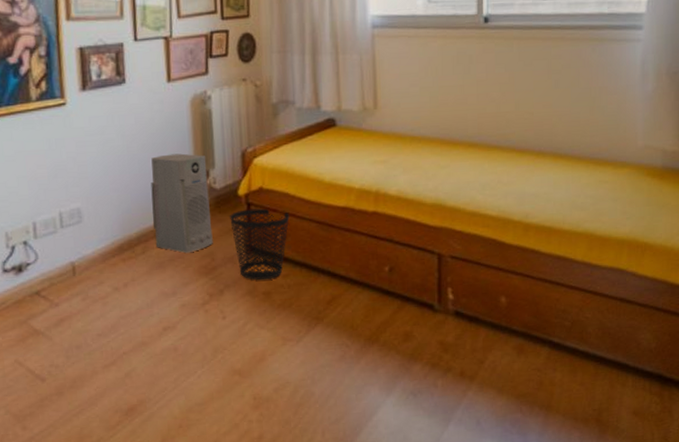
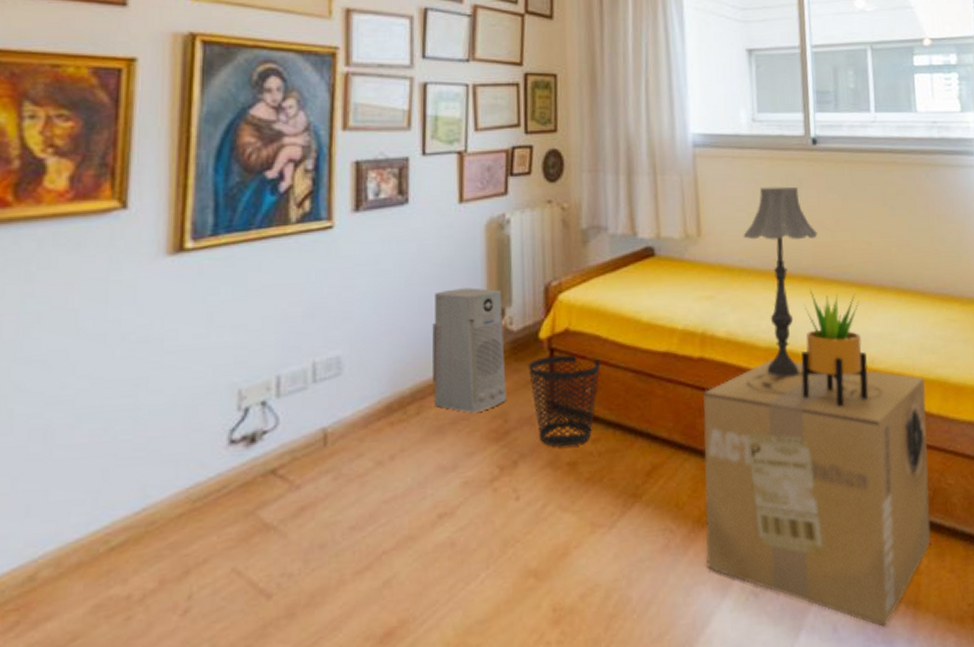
cardboard box: none [374,213,573,424] -> present [702,358,932,628]
table lamp: none [415,62,484,229] -> present [743,186,818,378]
potted plant: none [461,154,522,254] -> present [801,289,869,407]

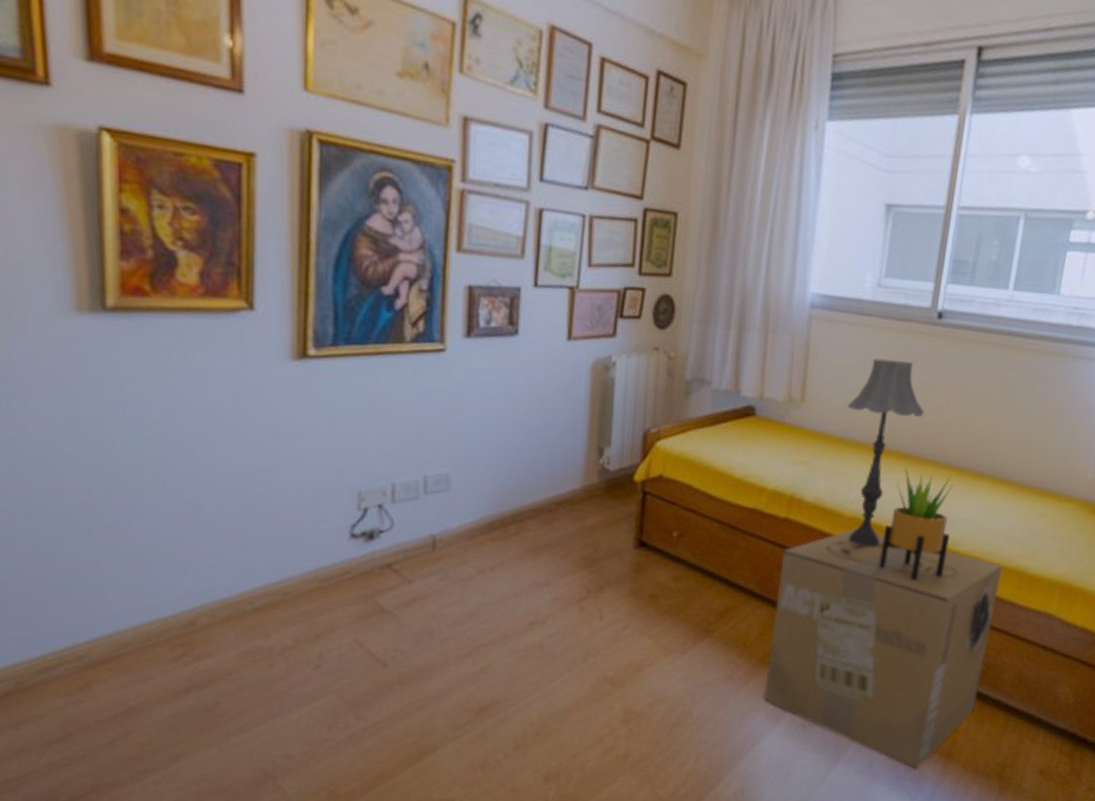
air purifier: present [431,287,507,414] -> none [531,424,602,540]
wastebasket: present [528,354,601,447] -> none [621,498,690,581]

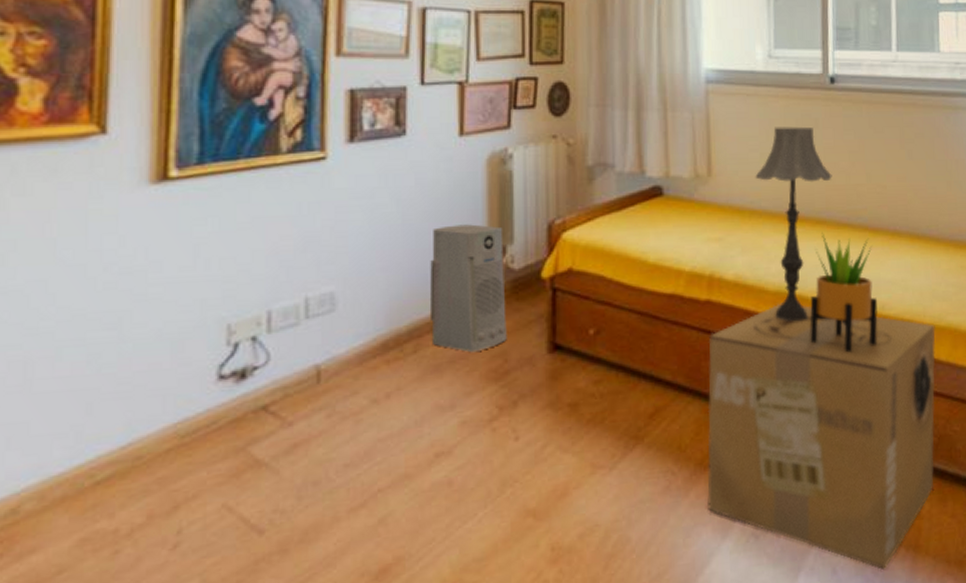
air purifier: none [531,424,602,540] -> present [429,224,507,353]

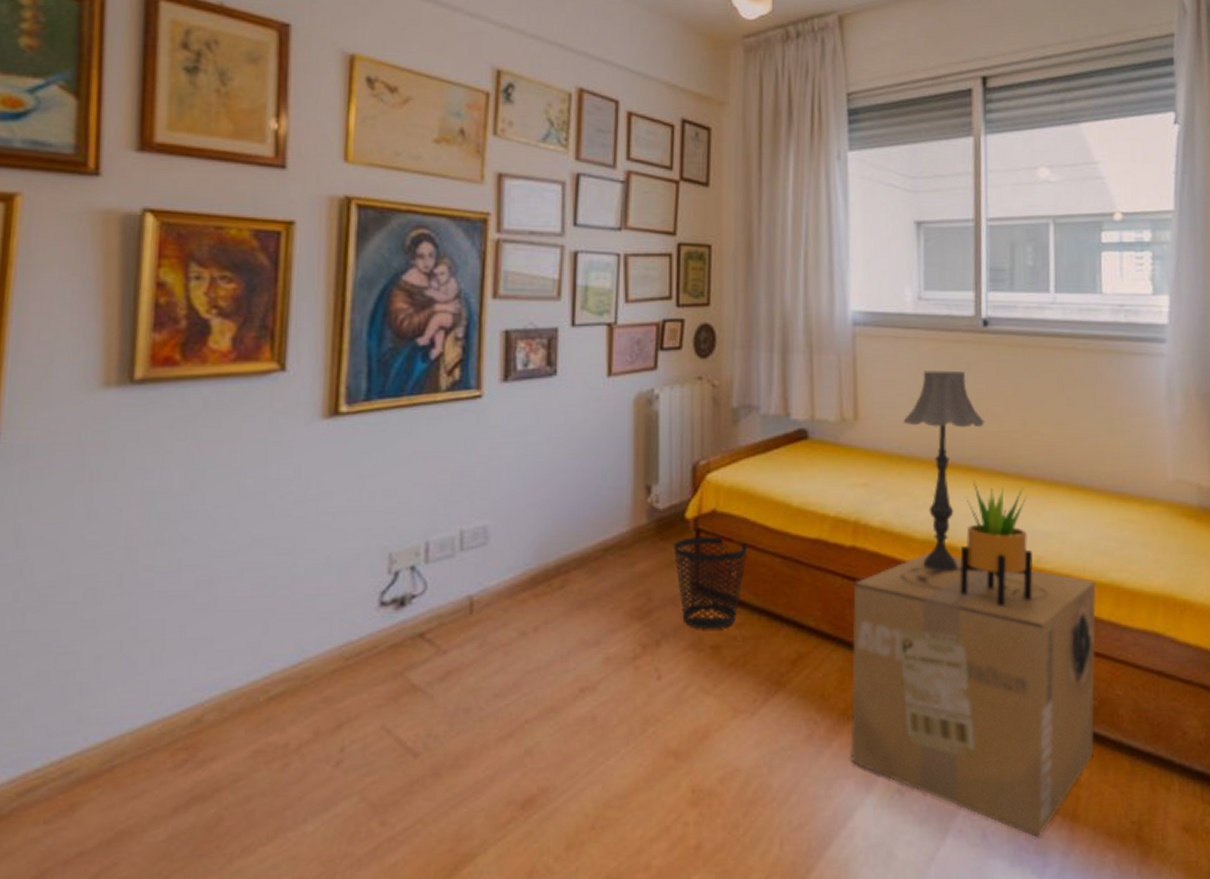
air purifier: present [429,224,507,353] -> none [576,463,651,591]
wastebasket: none [530,295,605,388] -> present [674,536,748,630]

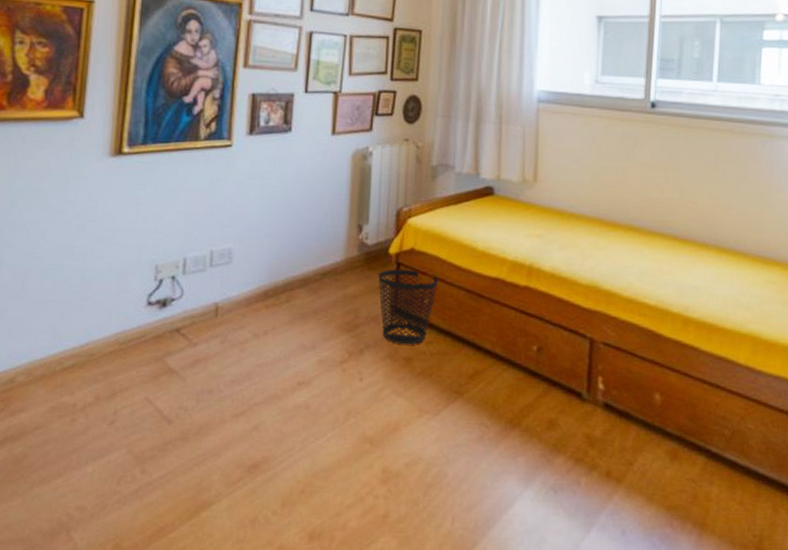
cardboard box: present [851,552,1096,839] -> none [514,295,736,540]
table lamp: present [903,370,985,573] -> none [576,143,647,314]
potted plant: present [960,481,1033,607] -> none [616,239,681,346]

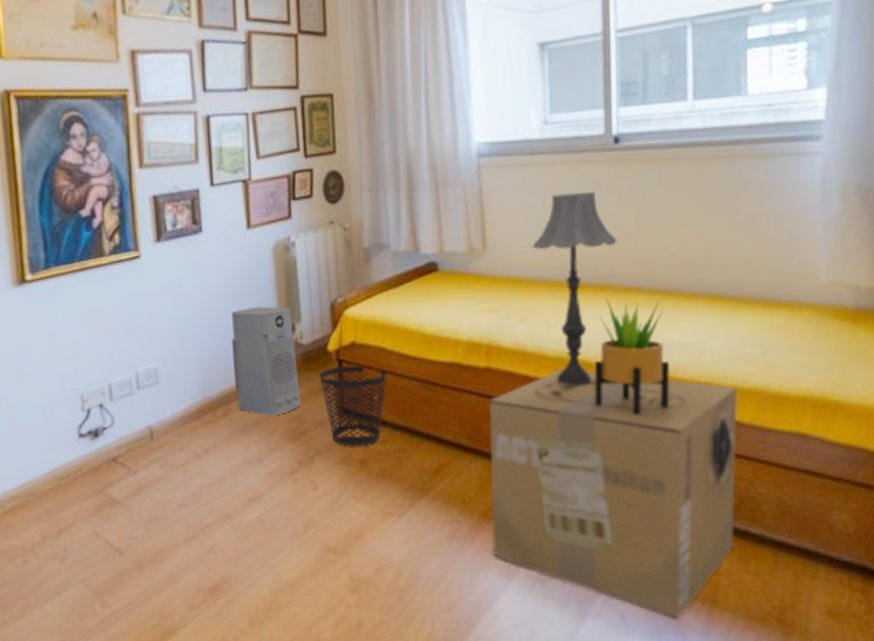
air purifier: none [300,205,361,307] -> present [231,306,301,417]
cardboard box: none [514,295,736,540] -> present [488,368,738,621]
table lamp: none [576,143,647,314] -> present [532,191,617,387]
potted plant: none [616,239,681,346] -> present [594,298,670,416]

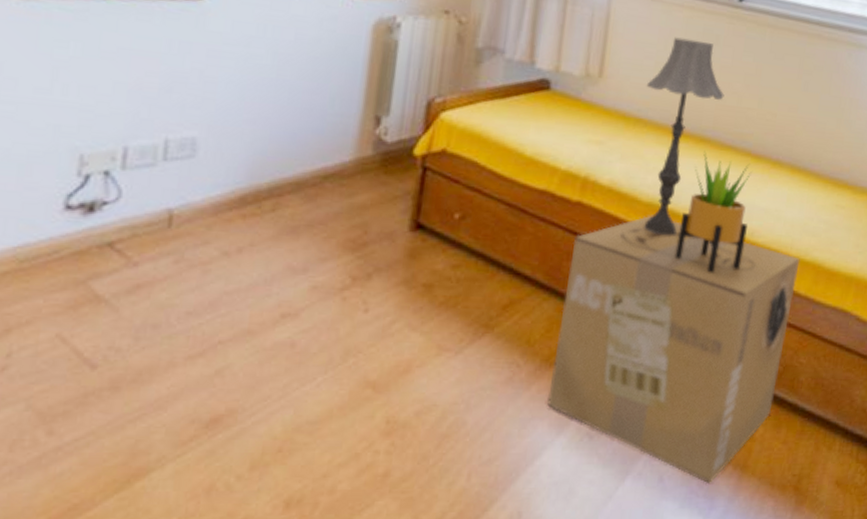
air purifier: present [231,306,301,417] -> none [292,87,381,220]
wastebasket: present [319,365,387,447] -> none [397,174,474,269]

